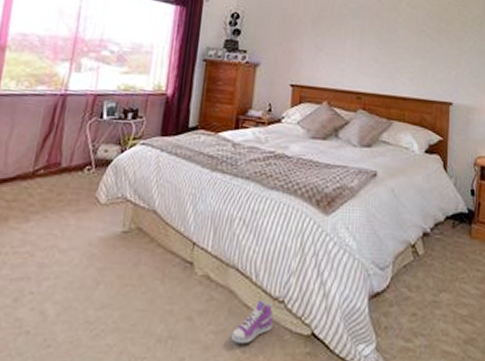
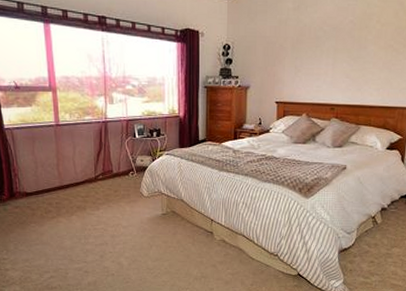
sneaker: present [232,300,274,345] -> none [243,254,271,281]

